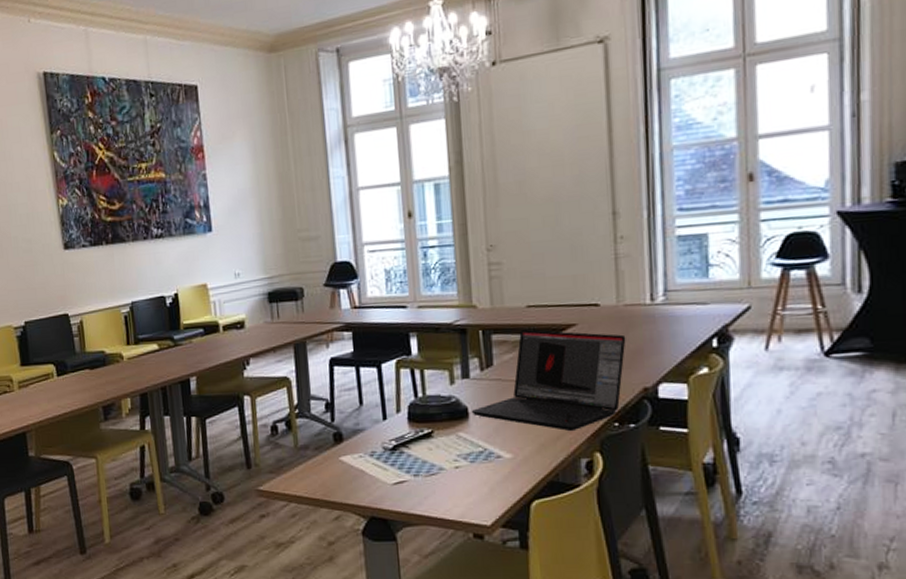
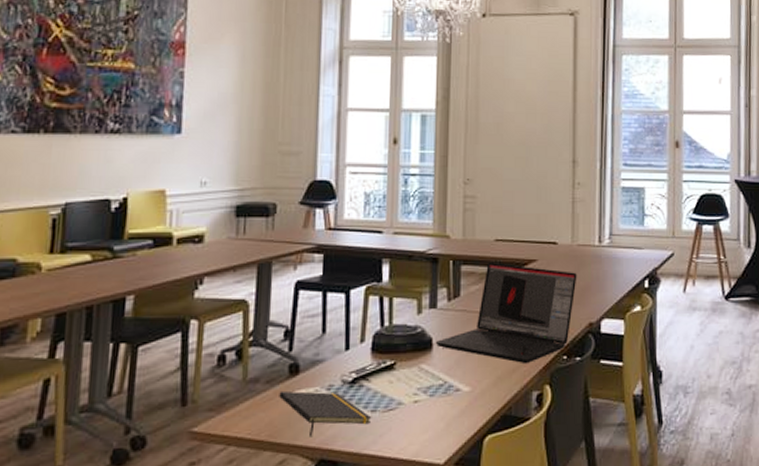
notepad: none [327,456,415,497] -> present [279,390,372,437]

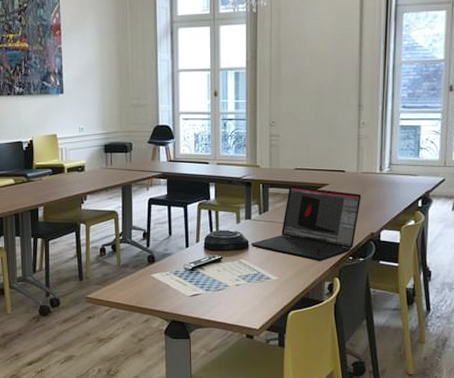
notepad: present [279,390,372,437] -> none [142,273,207,305]

